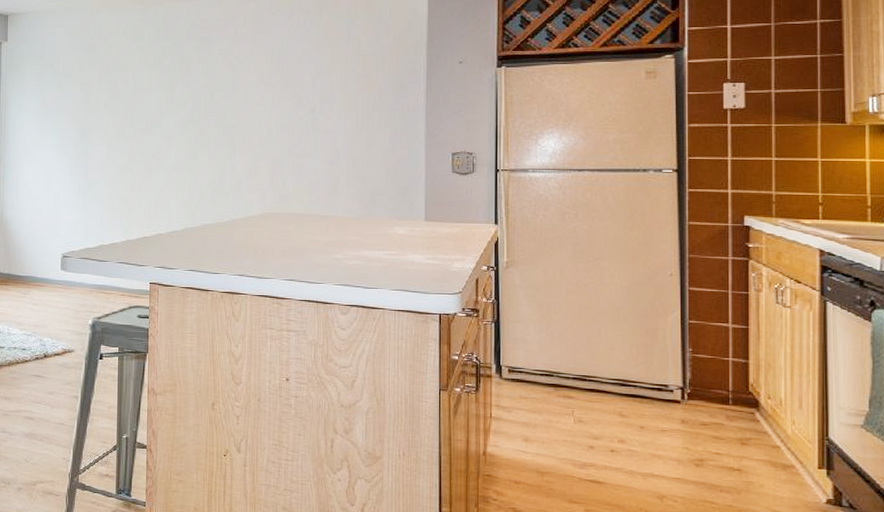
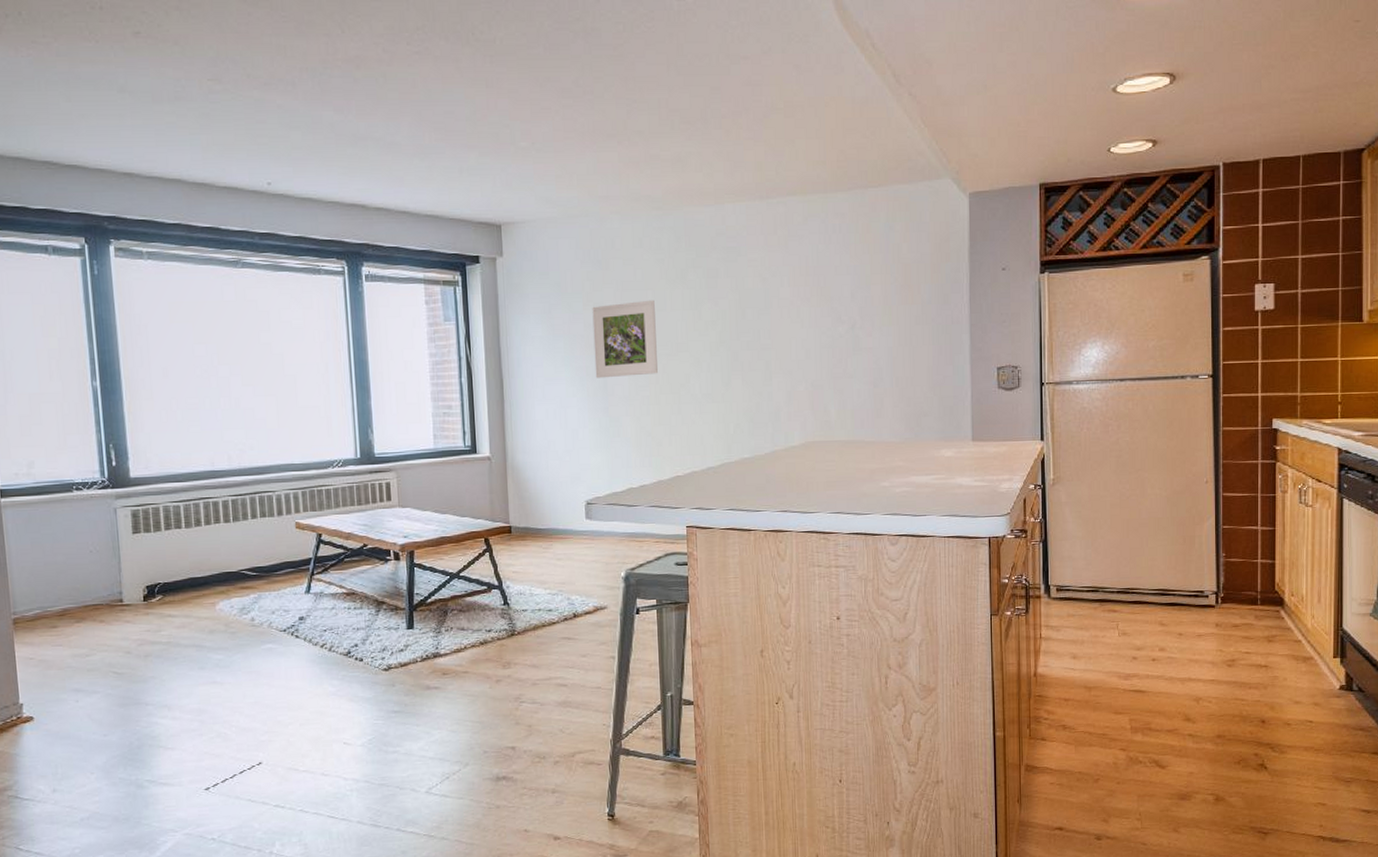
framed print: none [78,81,134,147] -> present [592,300,658,379]

